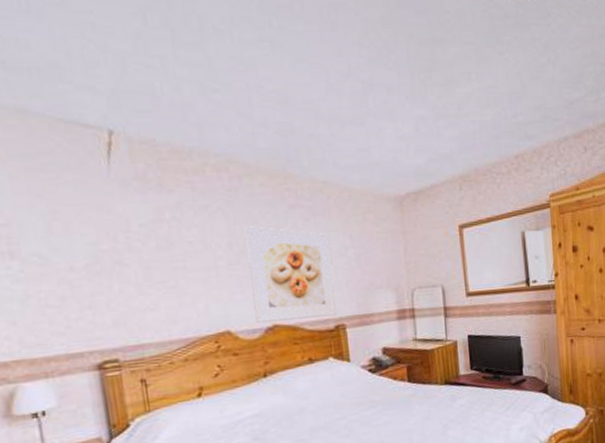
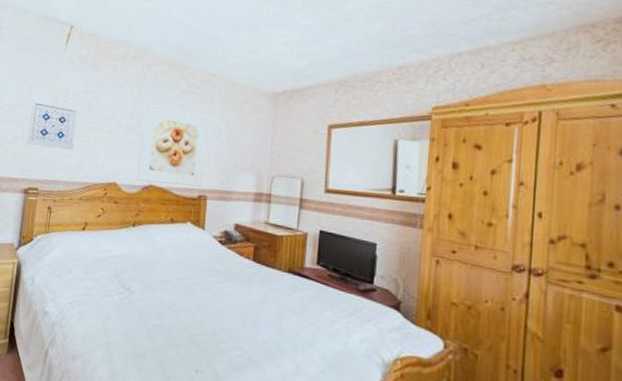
wall art: none [76,241,158,304] -> present [27,100,79,150]

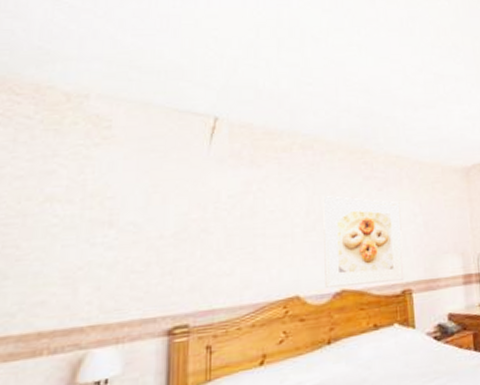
wall art: present [27,100,79,150] -> none [165,212,237,270]

